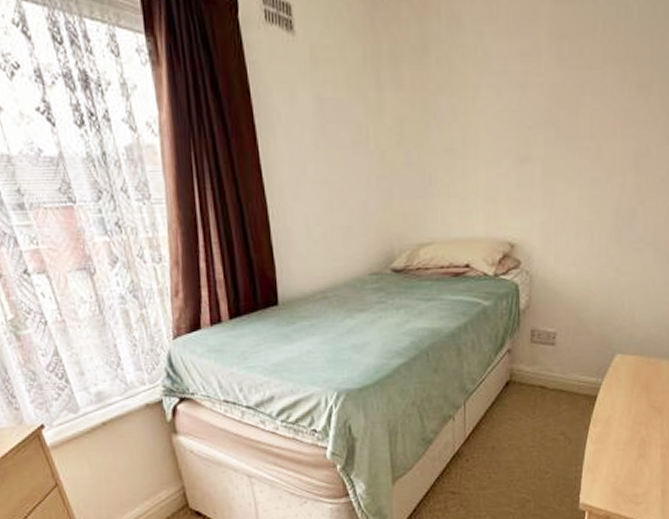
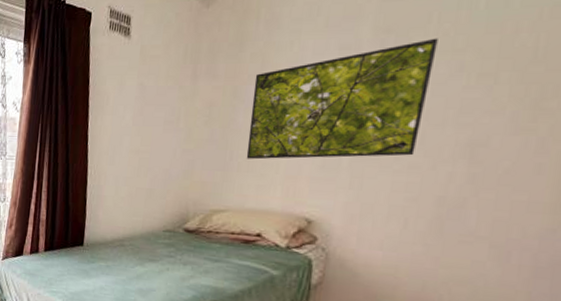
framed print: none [443,46,604,183] -> present [246,38,438,160]

